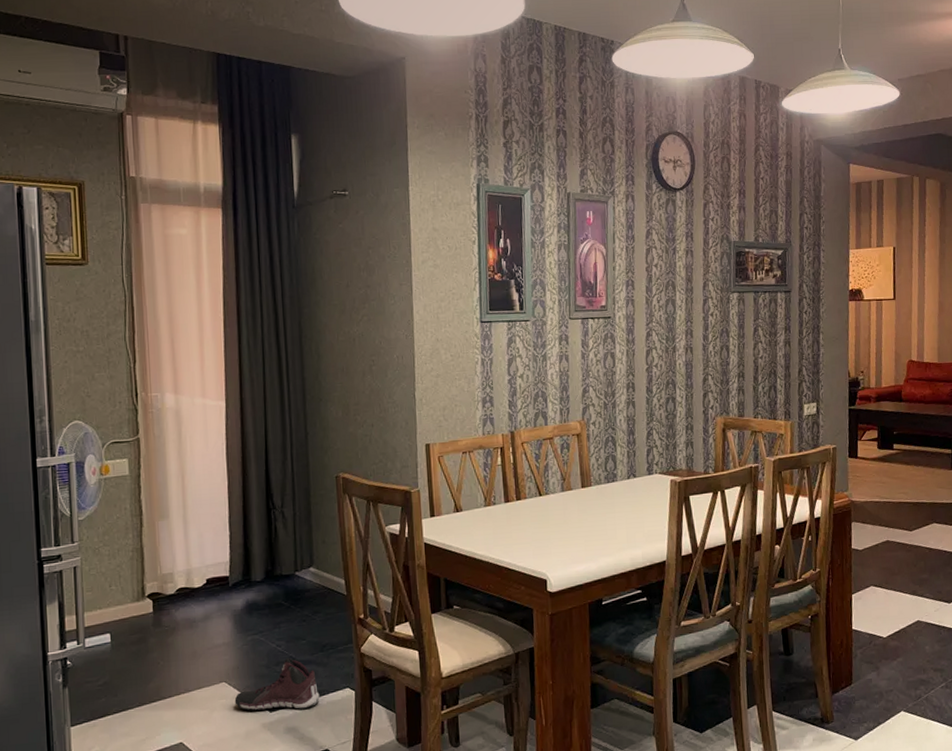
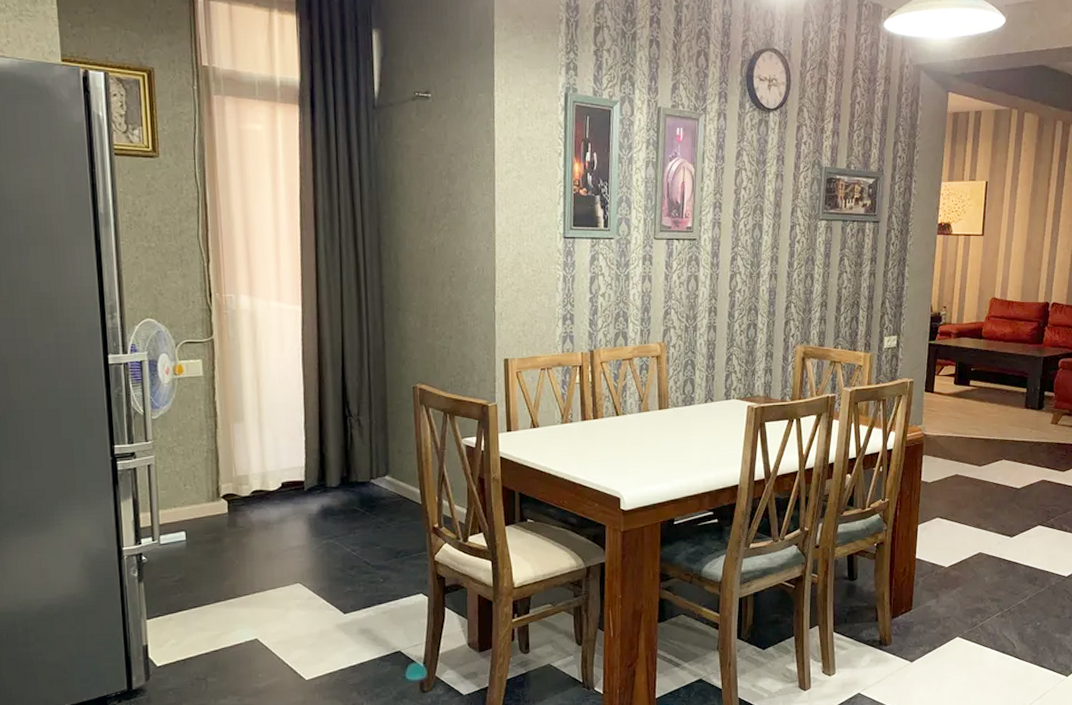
sneaker: present [234,657,320,711] -> none [309,562,394,612]

